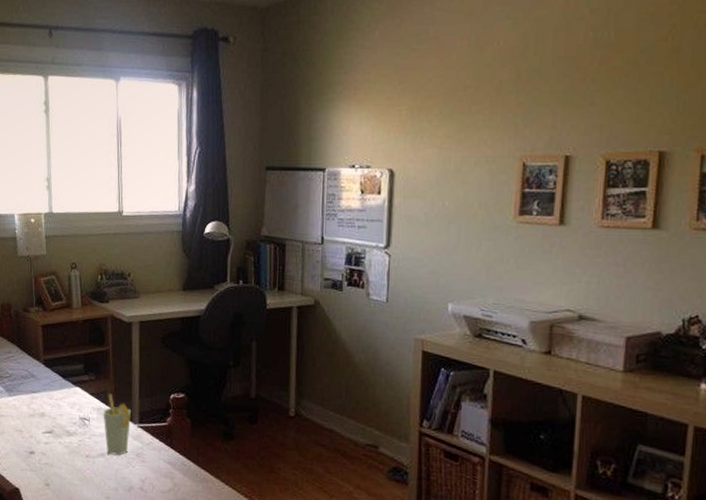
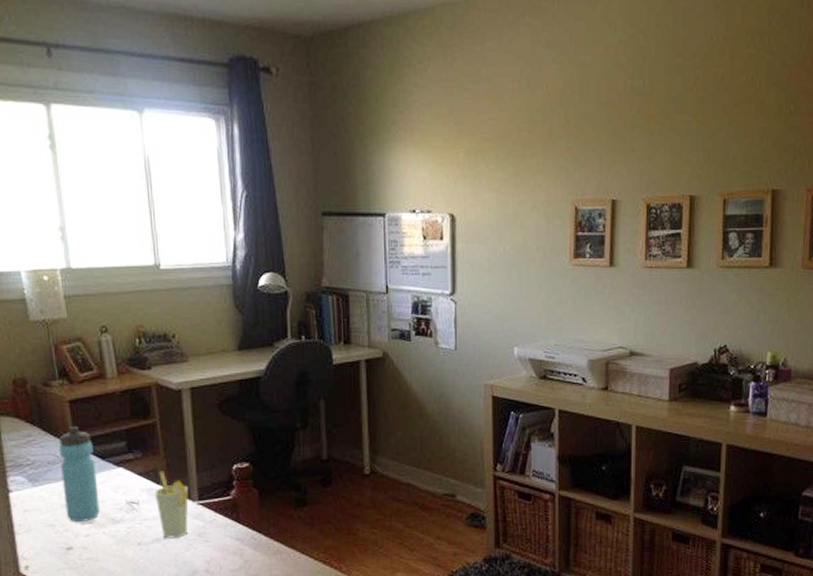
water bottle: none [30,348,59,431] -> present [58,427,100,522]

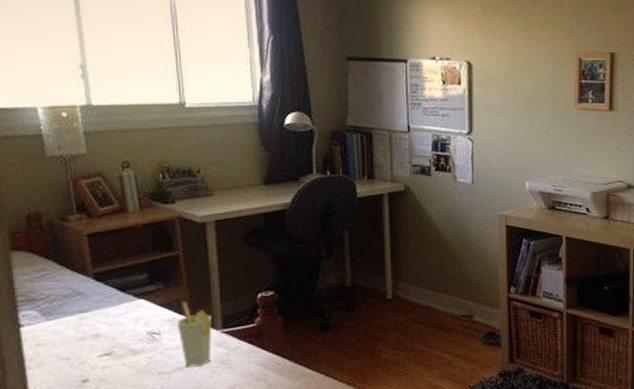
water bottle: present [58,427,100,522] -> none [75,260,119,355]

